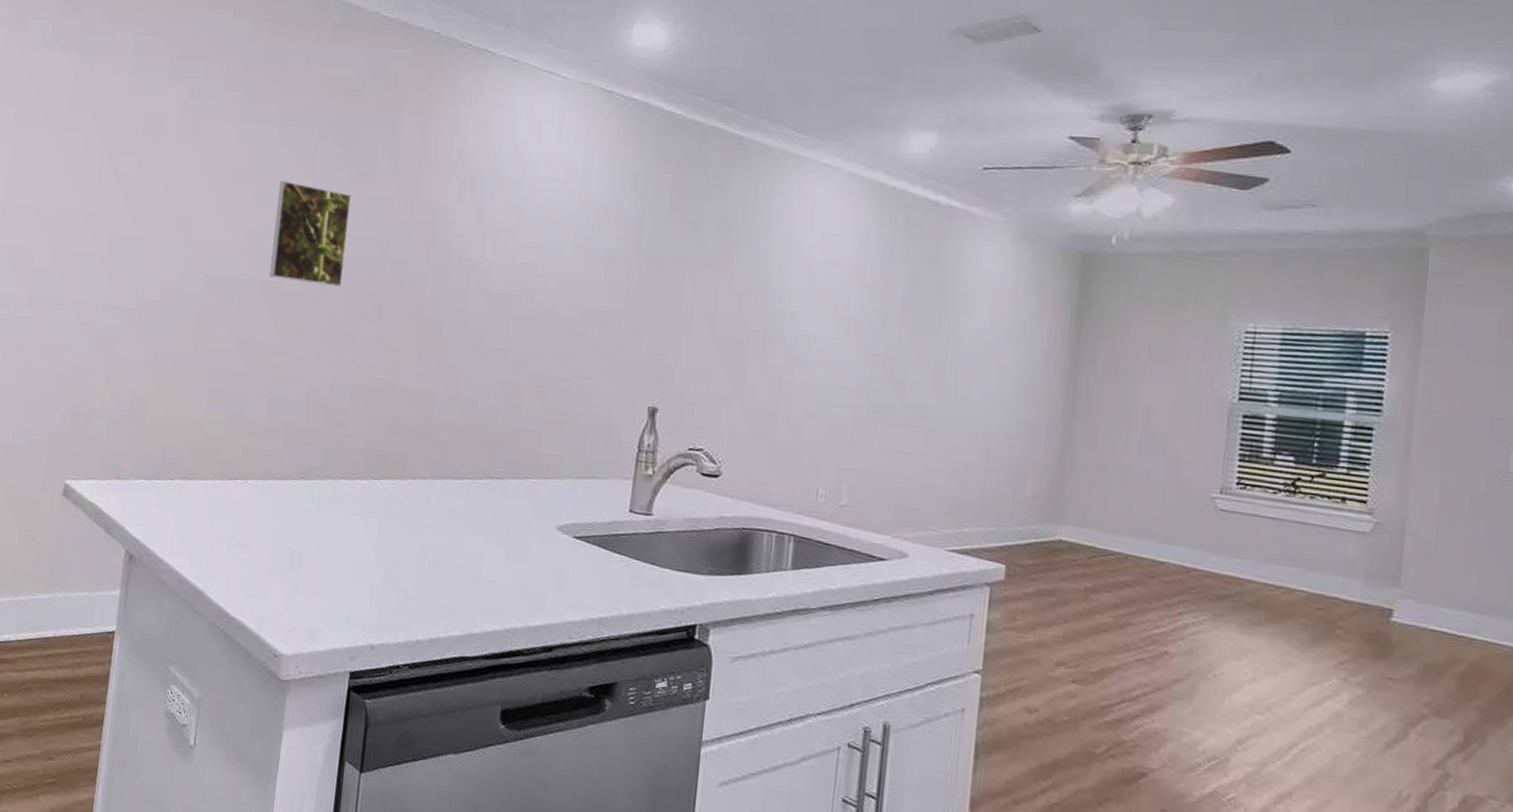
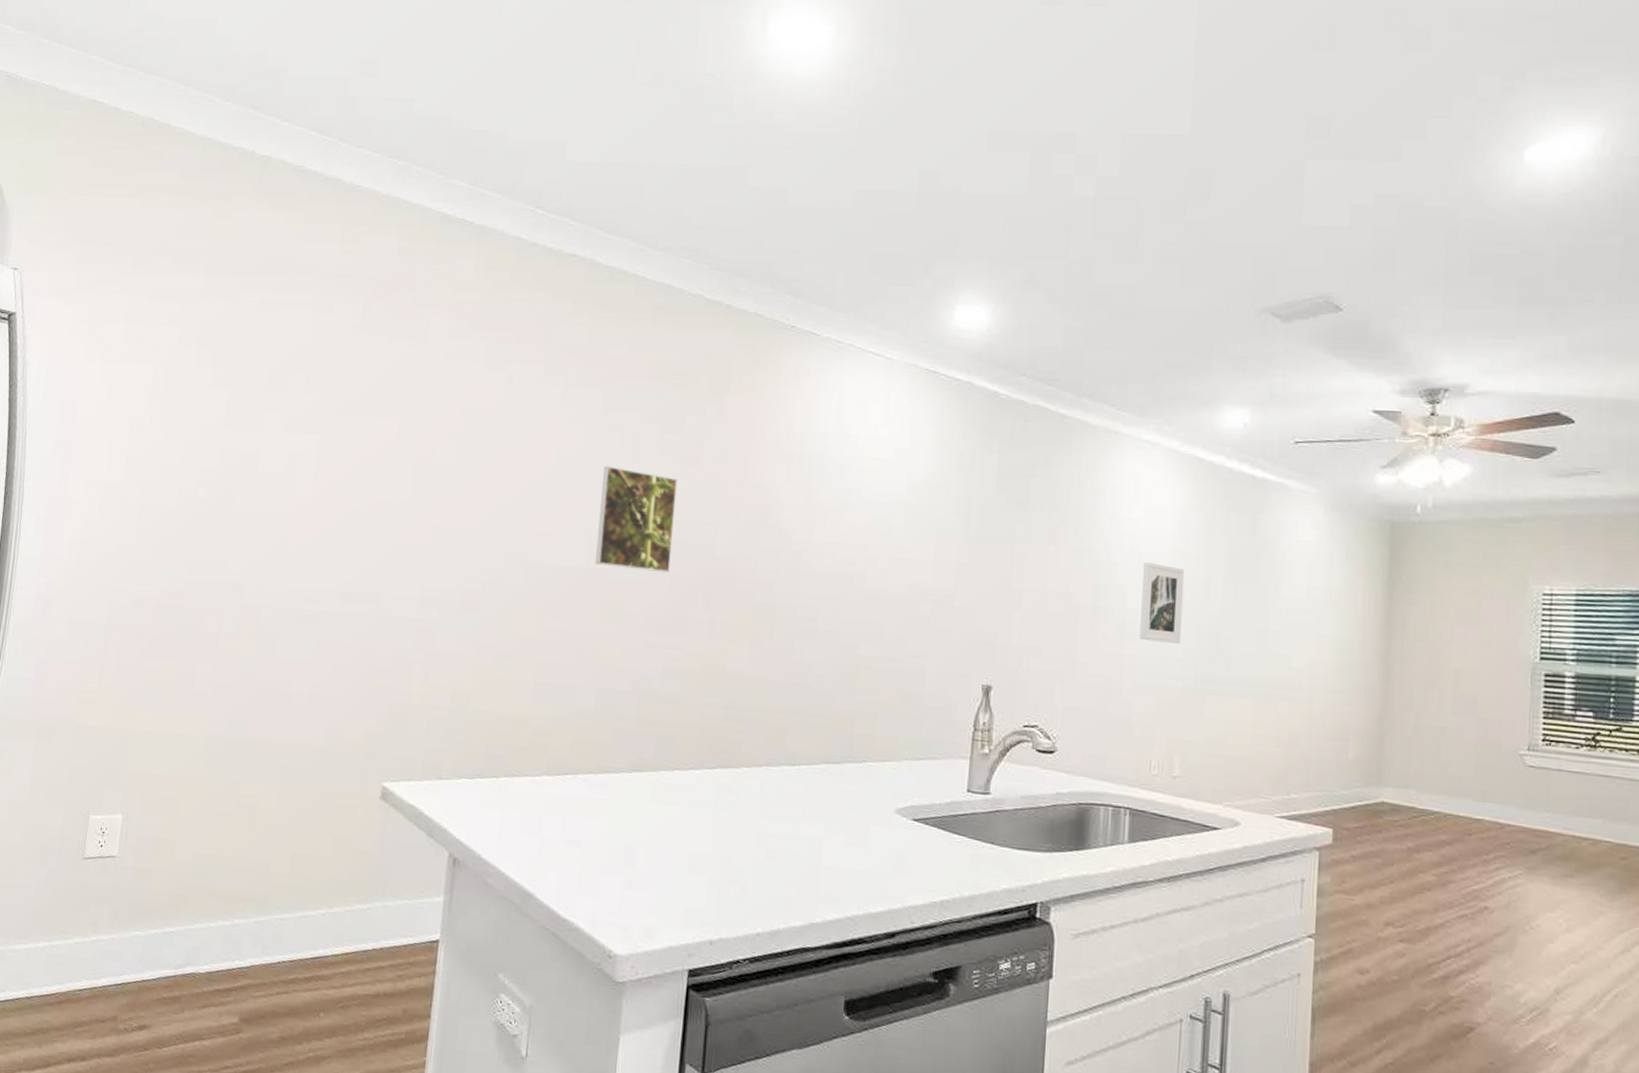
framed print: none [811,288,861,372] -> present [1139,562,1185,644]

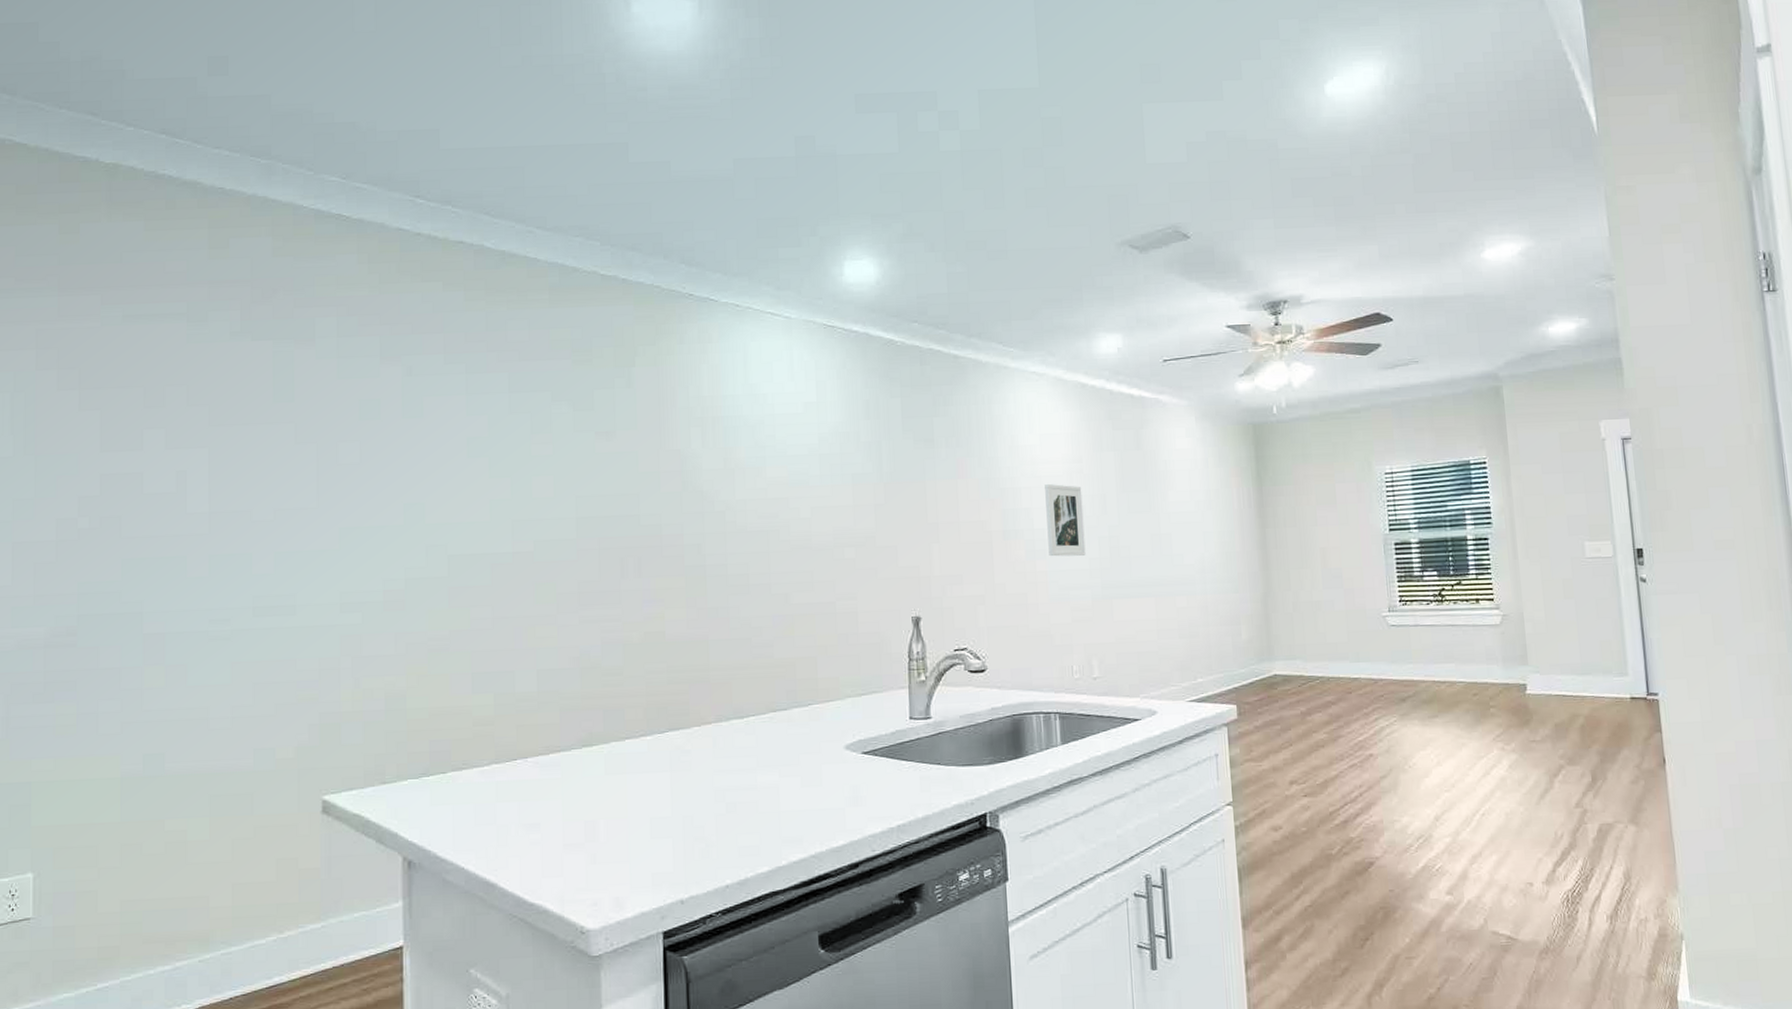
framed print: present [595,465,678,573] -> none [518,448,597,548]

